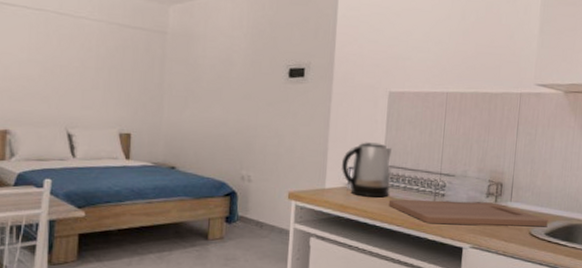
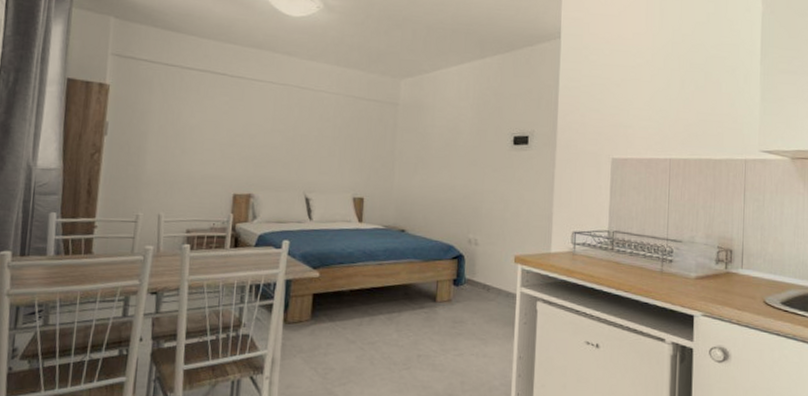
kettle: present [342,141,391,198] -> none [567,207,616,263]
cutting board: present [388,199,548,227] -> none [615,264,783,296]

